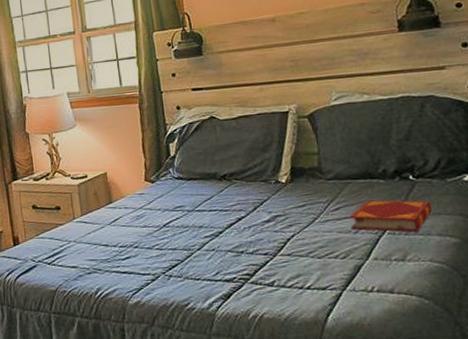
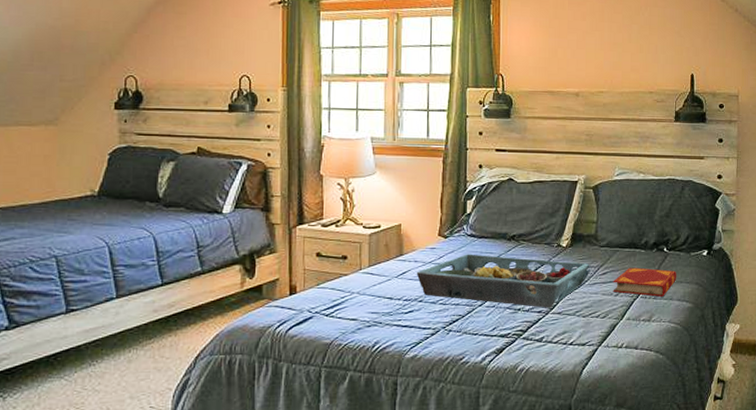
serving tray: none [128,197,320,250] -> present [416,254,591,308]

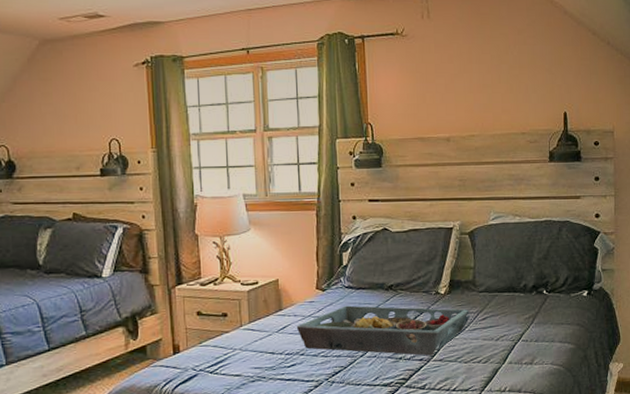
hardback book: present [613,267,677,297] -> none [493,311,558,339]

